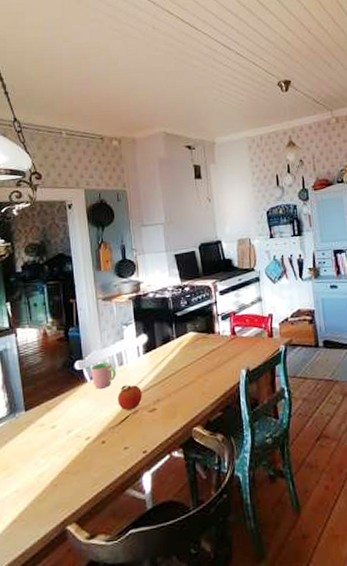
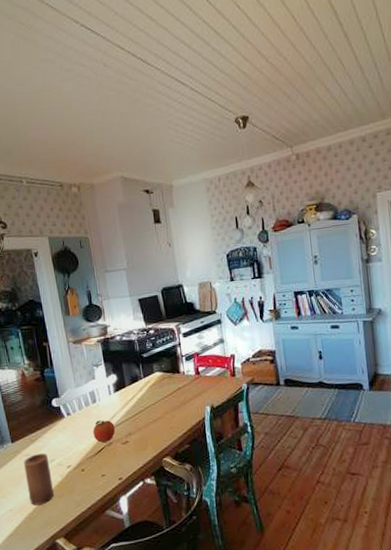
candle: none [37,423,68,485] -> present [24,453,54,505]
cup: present [91,361,117,389] -> none [67,399,91,424]

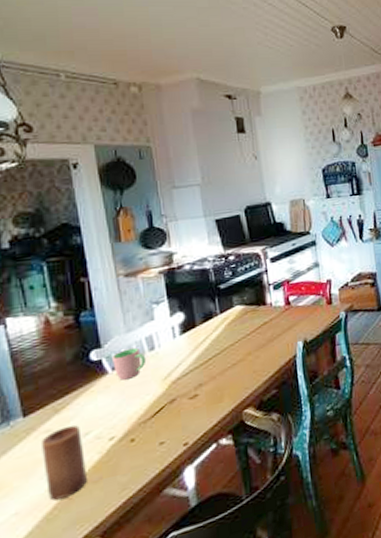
cup: none [67,399,91,424] -> present [112,347,147,381]
fruit: present [93,420,115,443] -> none [148,371,180,401]

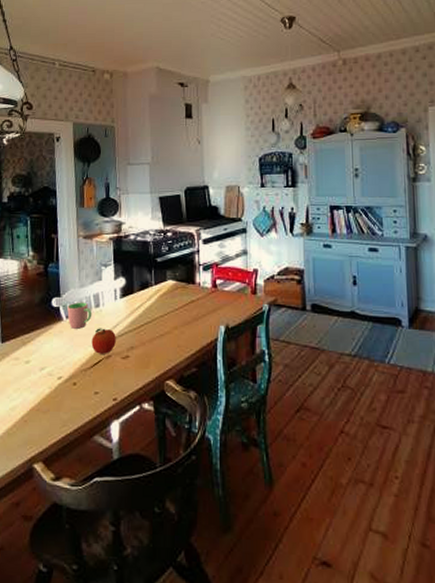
candle: present [42,425,87,501] -> none [10,359,39,419]
fruit: none [148,371,180,401] -> present [91,328,116,354]

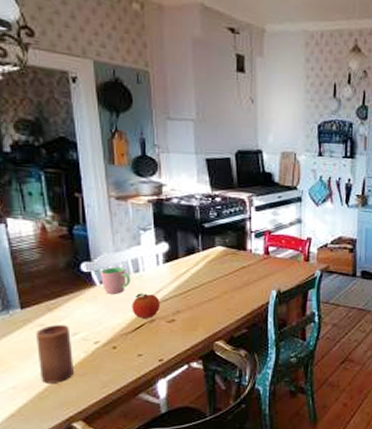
candle: none [10,359,39,419] -> present [36,325,74,383]

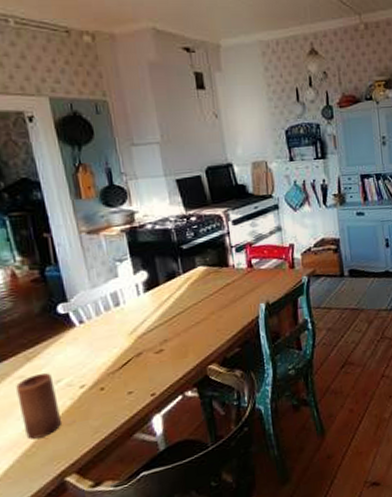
cup: present [101,267,131,294] -> none [79,302,113,333]
fruit: present [131,293,160,318] -> none [115,326,146,354]

